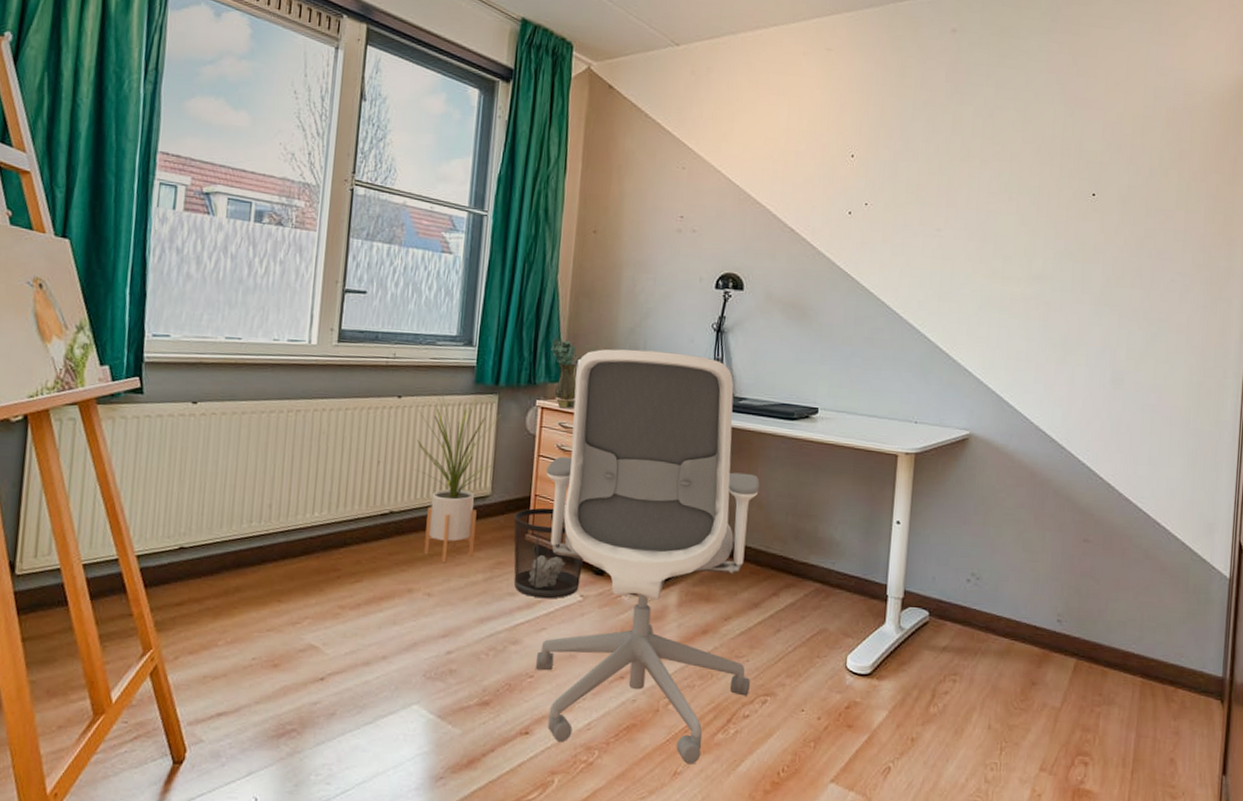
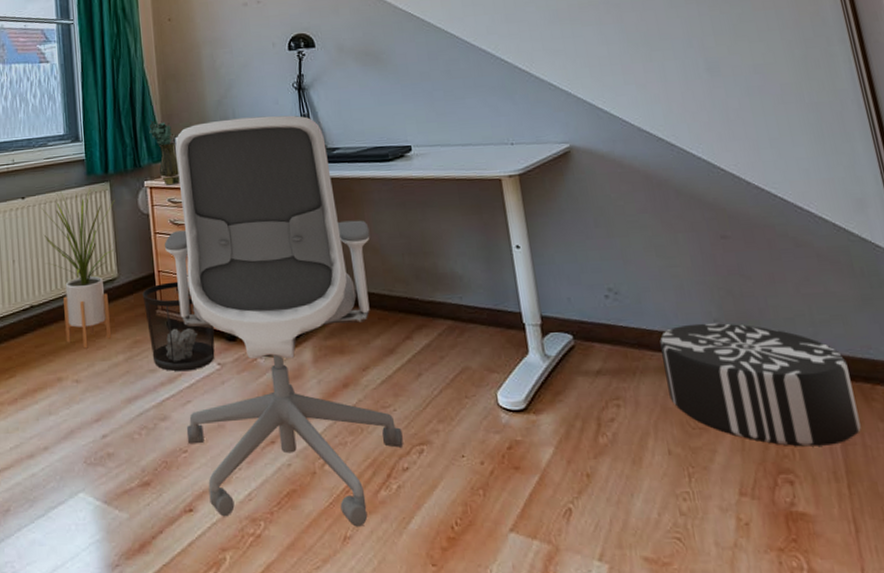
pouf: none [1002,615,1160,736] -> present [659,323,861,447]

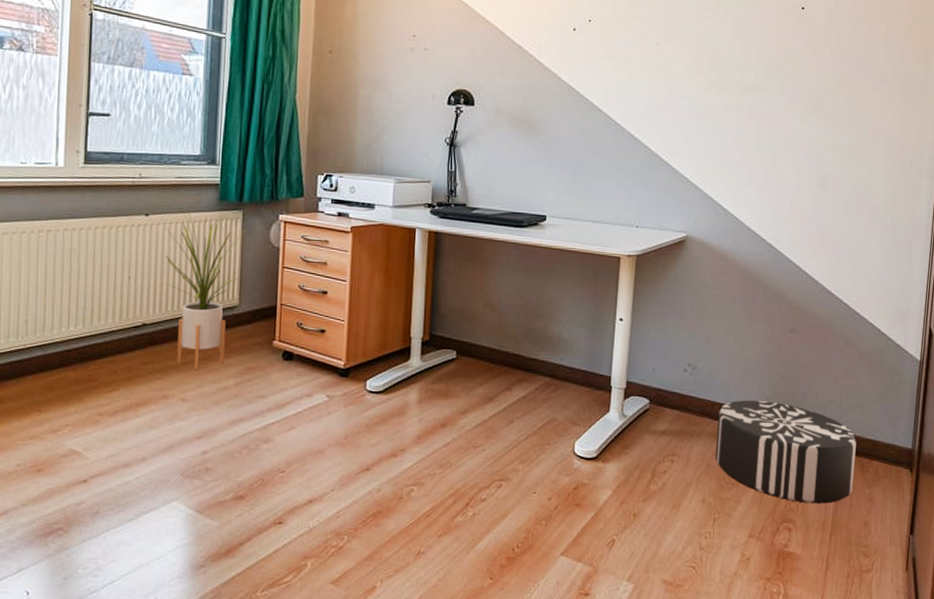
waste bin: present [142,281,215,372] -> none [261,316,328,400]
vase: present [149,119,180,185] -> none [292,153,318,222]
office chair: present [164,115,404,527] -> none [286,164,492,545]

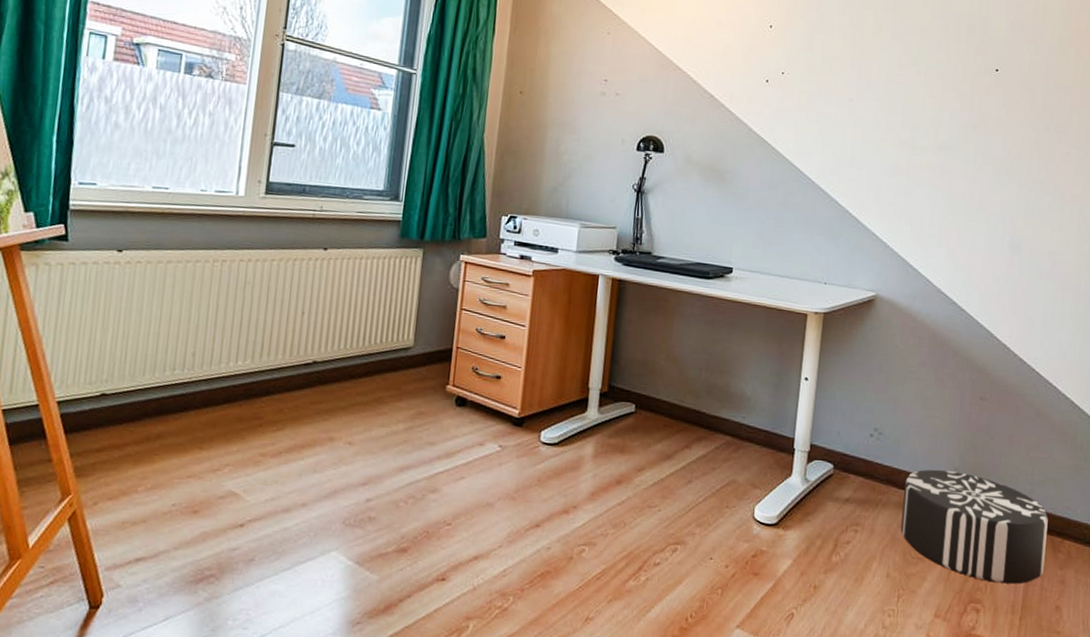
house plant: present [165,212,246,370] -> none [339,248,425,413]

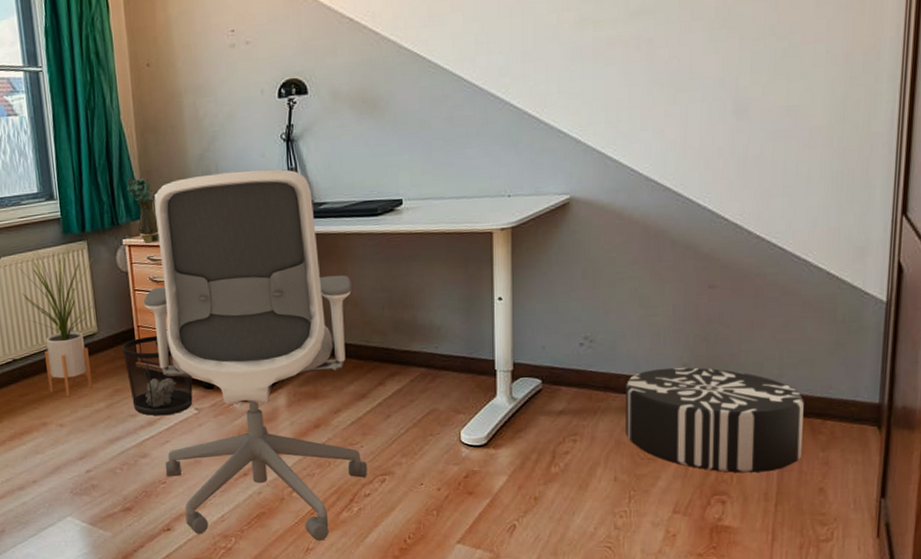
house plant: none [339,248,425,413] -> present [17,245,98,397]
waste bin: none [434,359,503,449] -> present [122,335,193,416]
office chair: none [453,206,675,611] -> present [143,169,367,541]
vase: none [475,192,502,264] -> present [127,175,159,242]

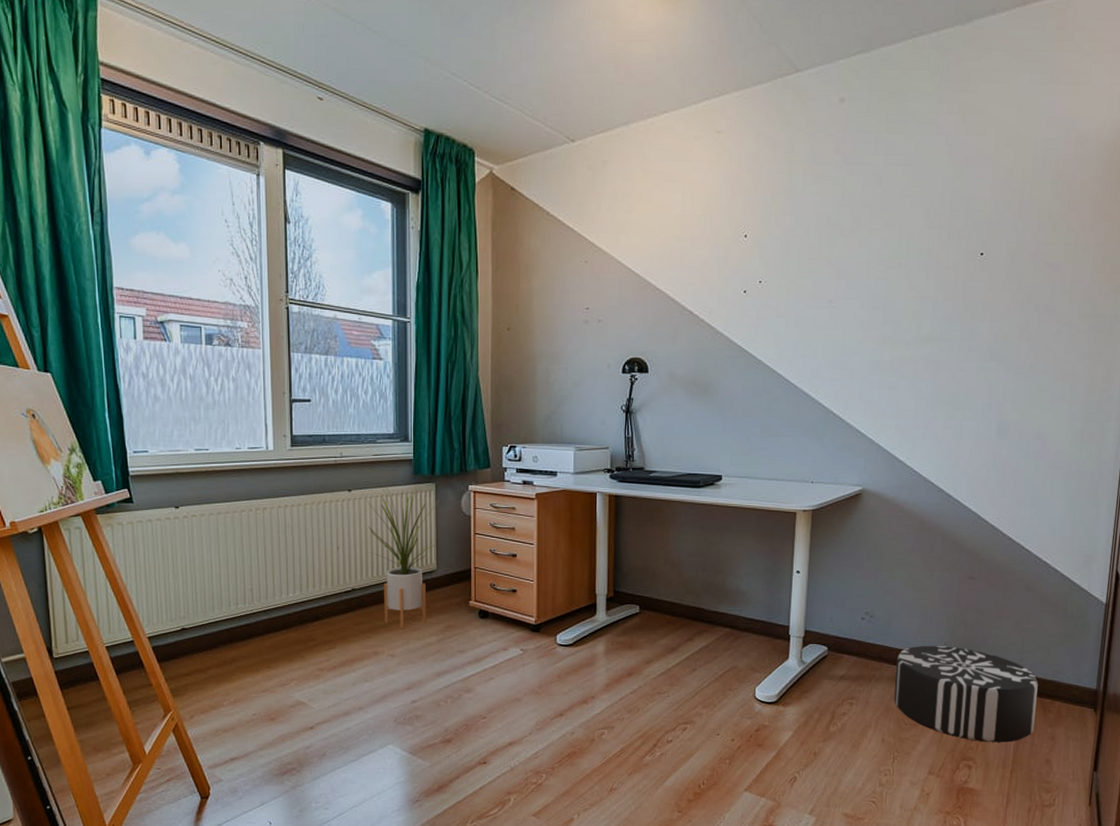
waste bin: present [122,335,193,416] -> none [458,578,521,654]
vase: present [127,175,159,242] -> none [478,427,503,490]
office chair: present [143,169,367,541] -> none [482,434,672,782]

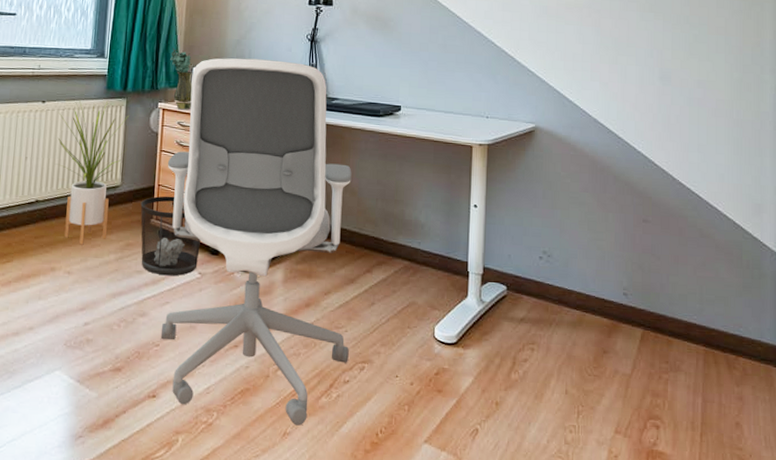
waste bin: none [458,578,521,654] -> present [140,196,201,276]
vase: none [478,427,503,490] -> present [170,47,194,109]
office chair: none [482,434,672,782] -> present [160,58,352,426]
pouf: present [894,645,1038,742] -> none [576,289,720,401]

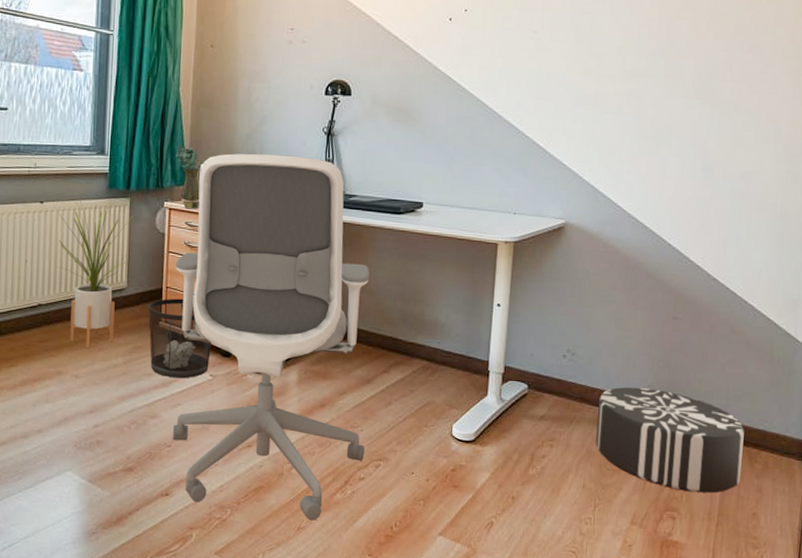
pouf: none [576,289,720,401] -> present [595,387,745,493]

